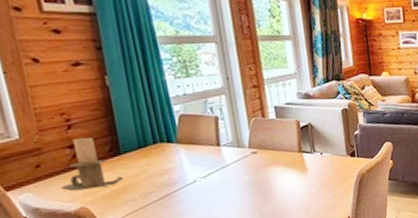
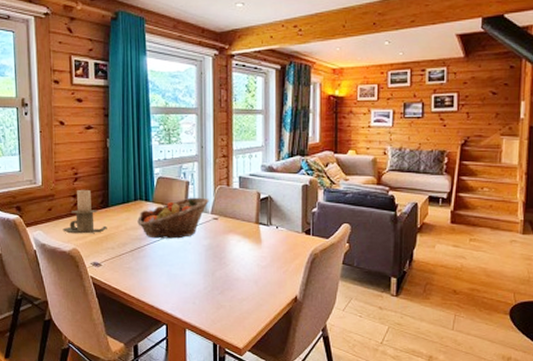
fruit basket: none [161,132,245,183] -> present [137,197,209,239]

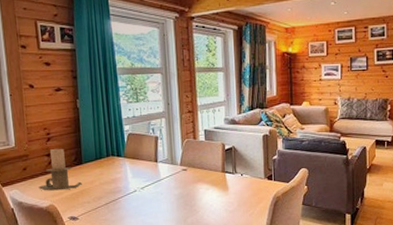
fruit basket: present [137,197,209,239] -> none [111,151,178,191]

